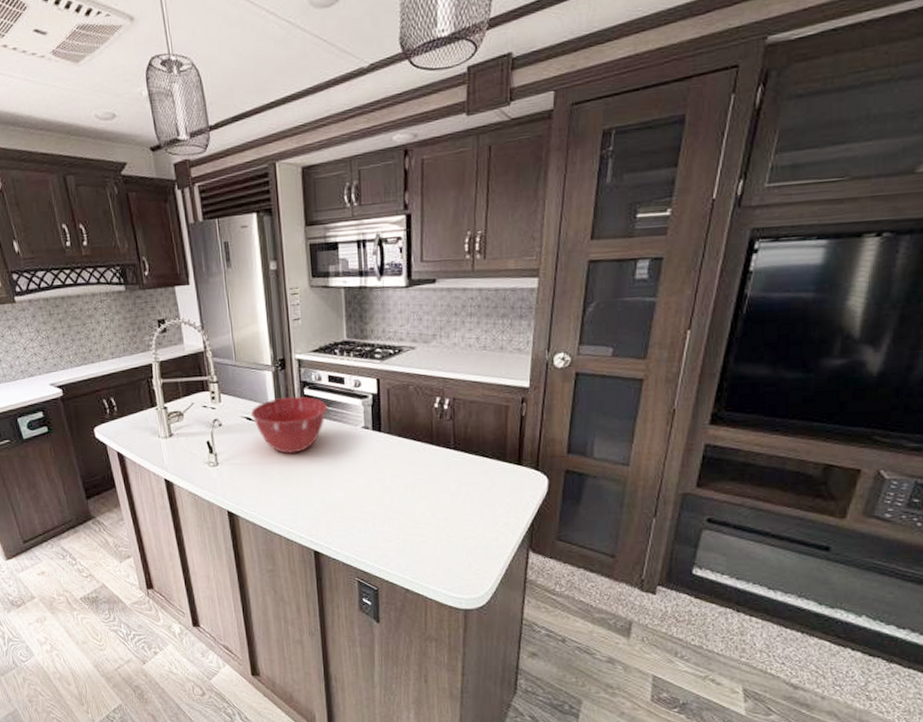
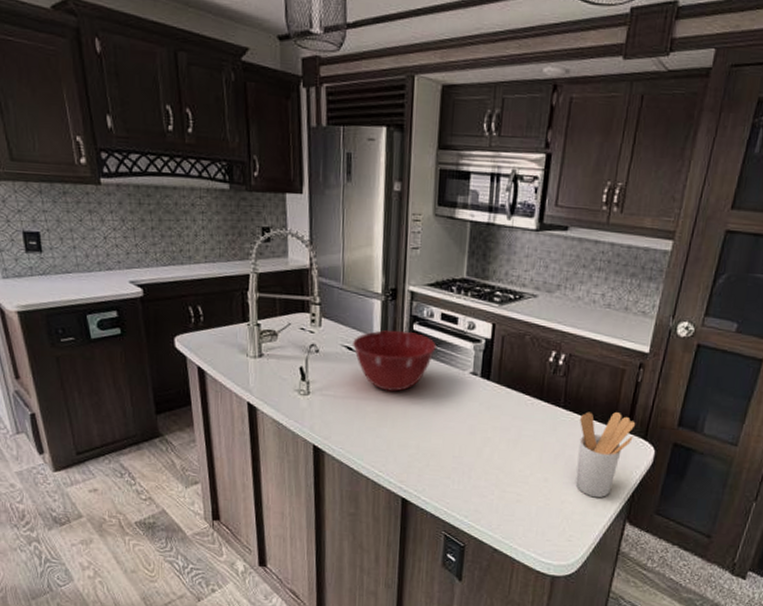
utensil holder: none [471,447,526,531] -> present [575,411,636,498]

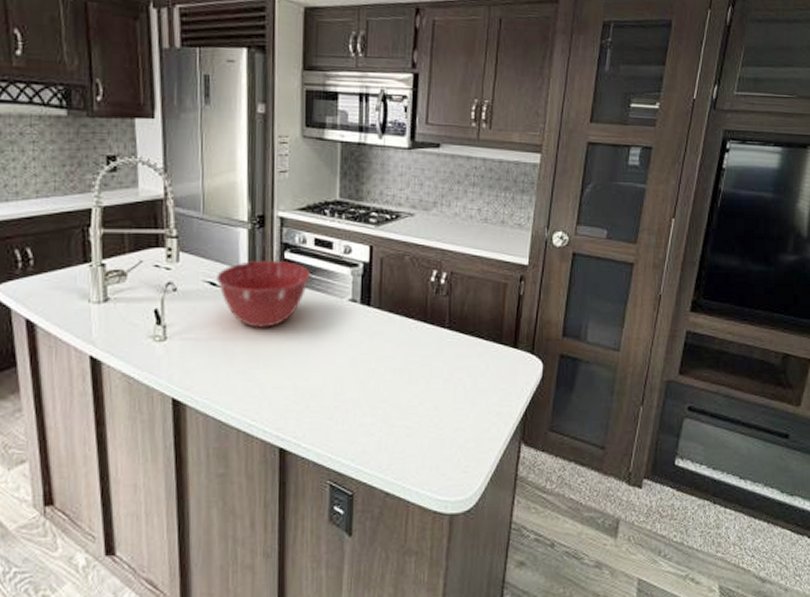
utensil holder: present [575,411,636,498] -> none [467,328,522,421]

